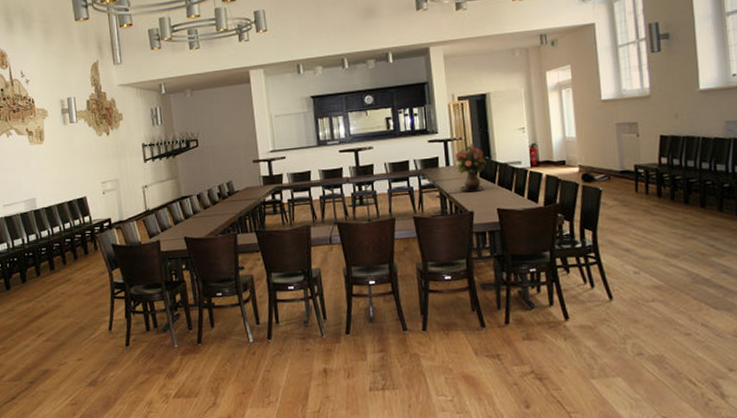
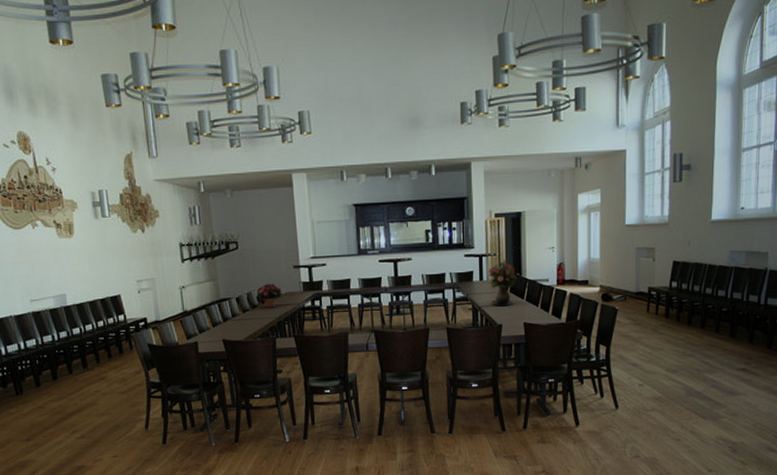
bouquet: none [217,179,244,204] -> present [256,284,283,309]

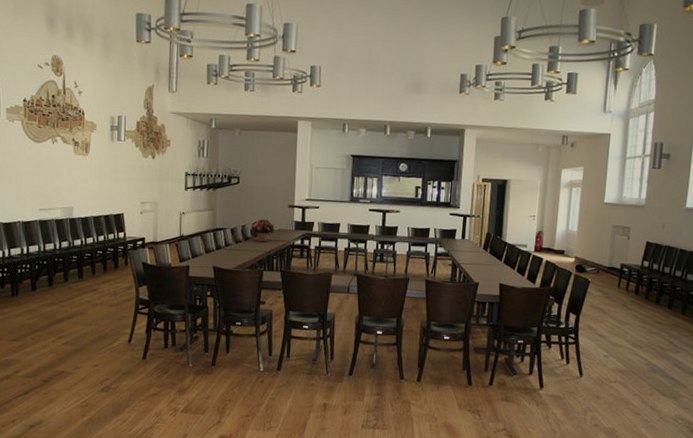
bouquet: present [488,260,517,307] -> none [470,222,497,266]

